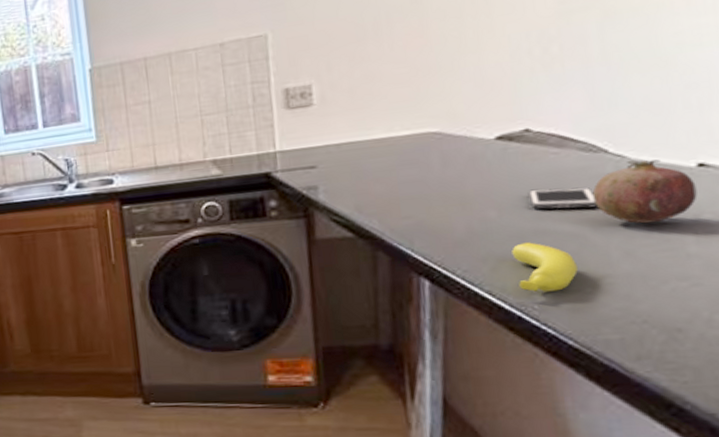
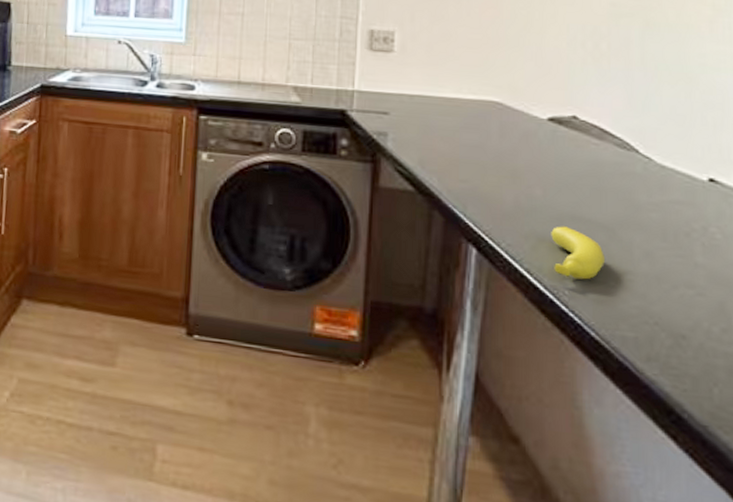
cell phone: present [528,187,597,209] -> none [570,175,626,203]
fruit: present [592,159,698,224] -> none [623,164,707,228]

